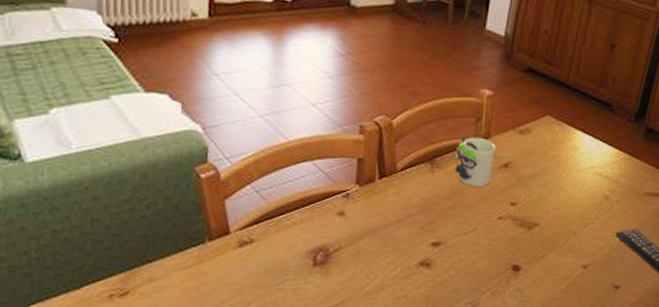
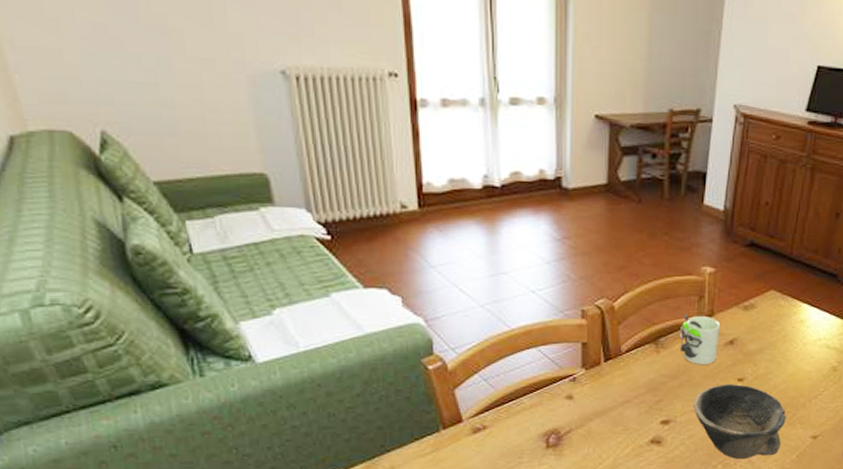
bowl: none [465,208,557,287] -> present [693,384,786,460]

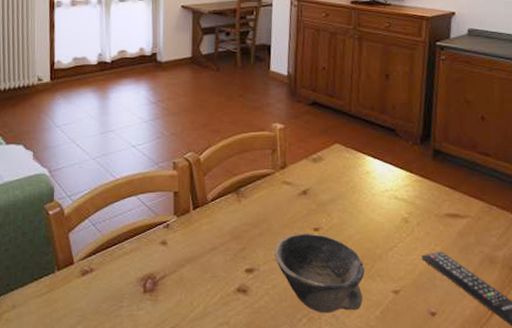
mug: present [679,314,721,364] -> none [257,165,294,213]

